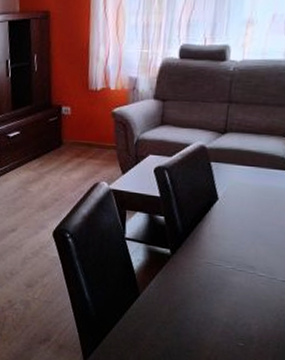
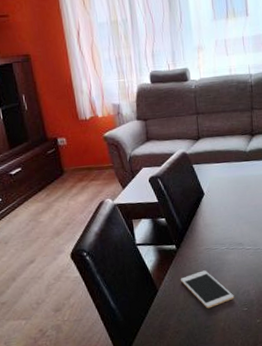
cell phone: none [167,286,231,331] -> present [180,270,234,309]

